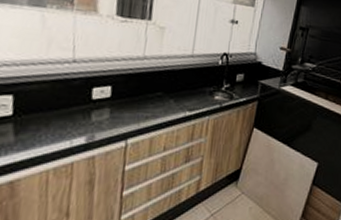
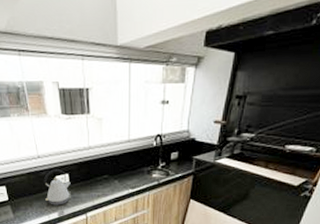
kettle: none [71,79,113,127] -> present [43,169,71,205]

